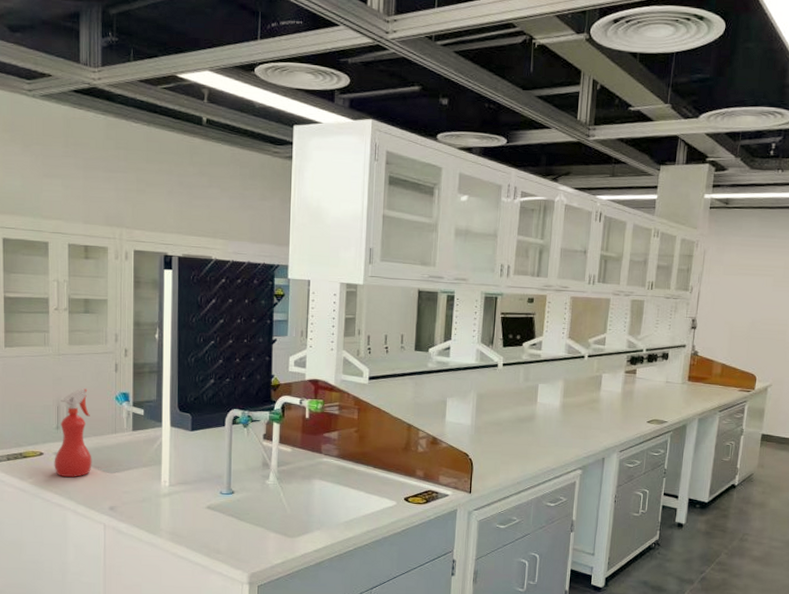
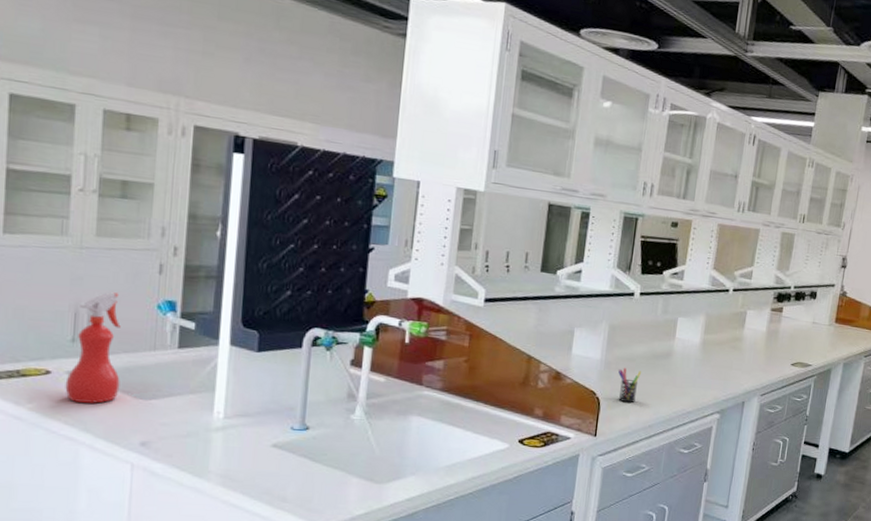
pen holder: none [487,431,508,463] -> present [618,367,641,403]

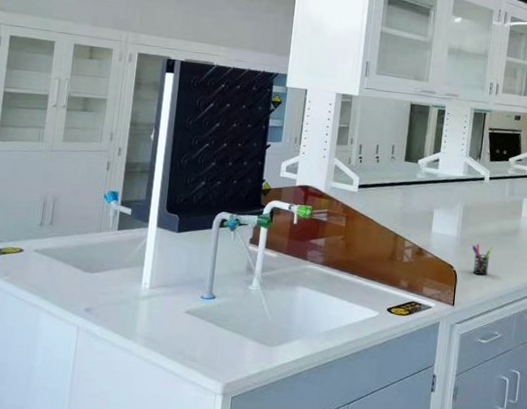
spray bottle: present [65,292,121,403] -> none [32,185,77,276]

